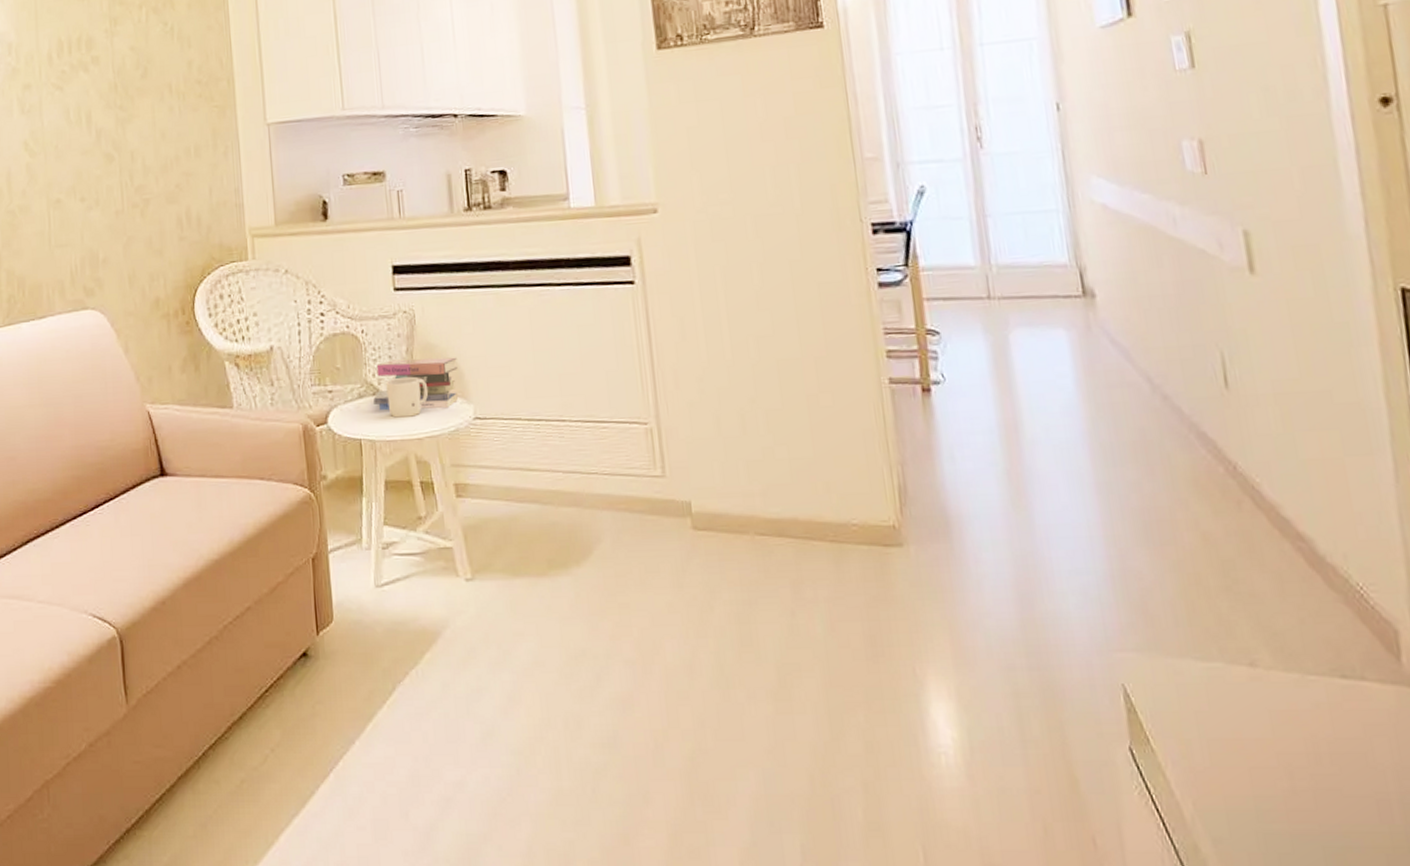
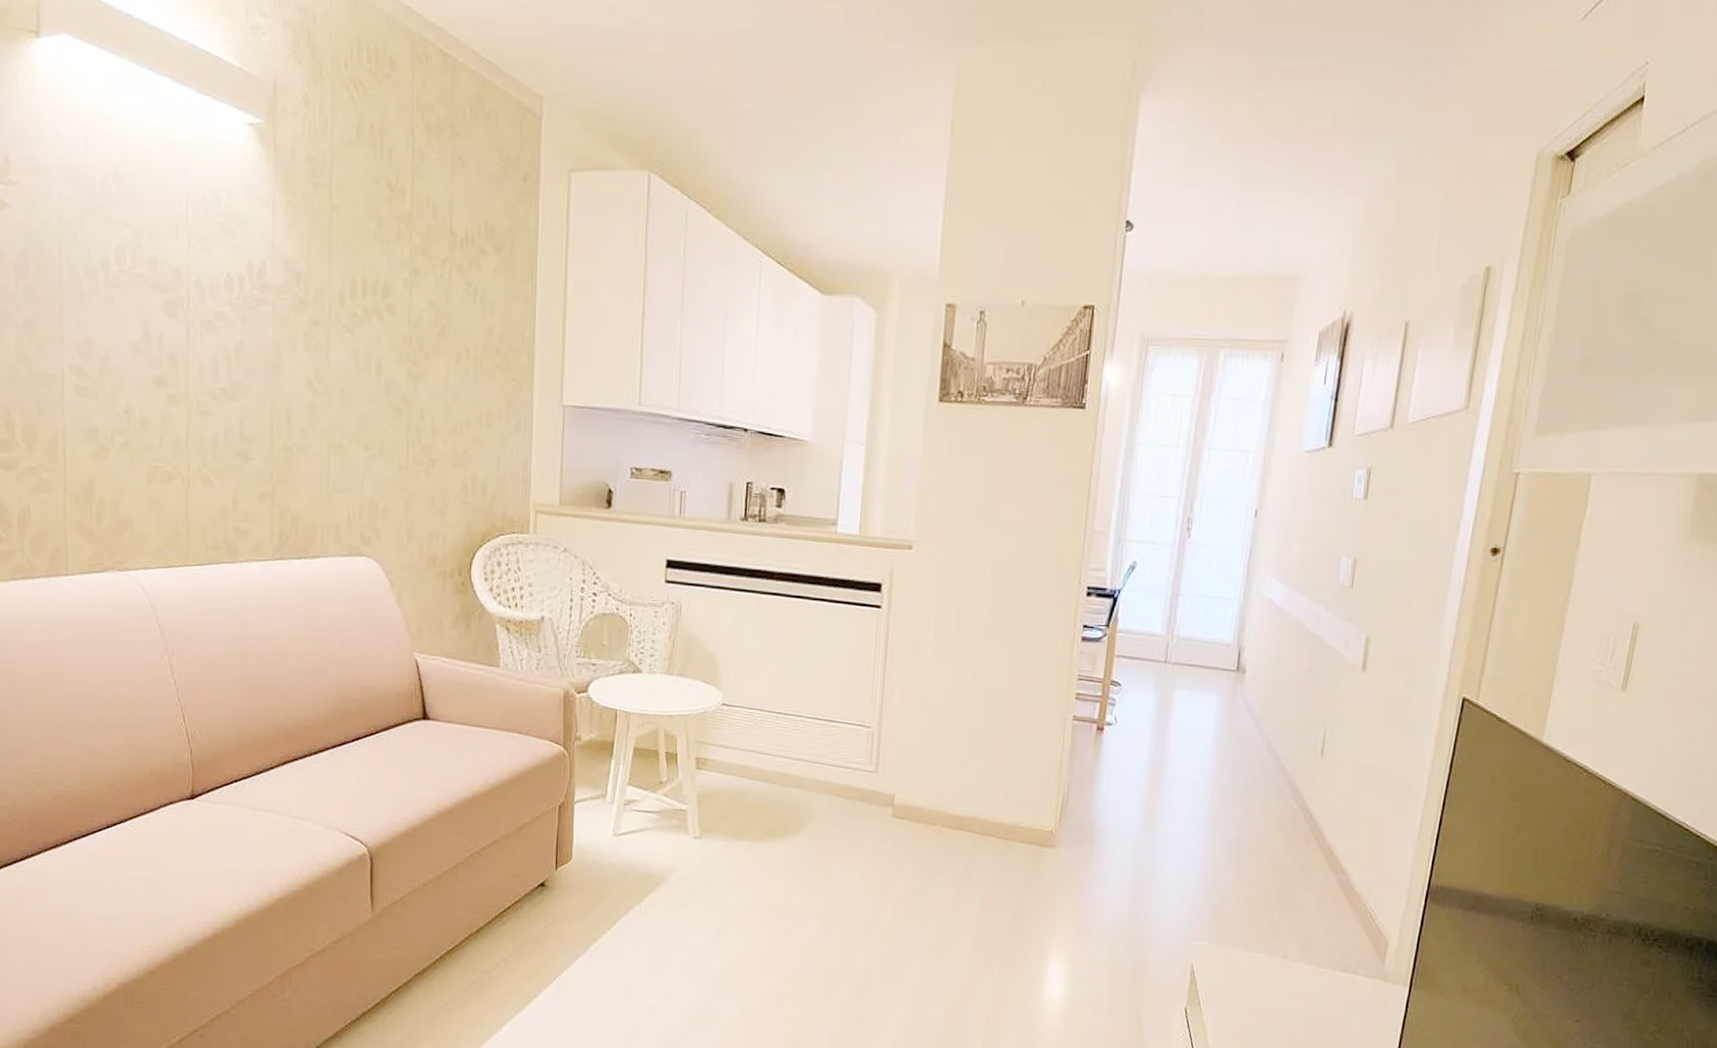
books: present [373,357,458,410] -> none [633,644,714,693]
mug: present [386,376,429,418] -> none [645,660,685,696]

